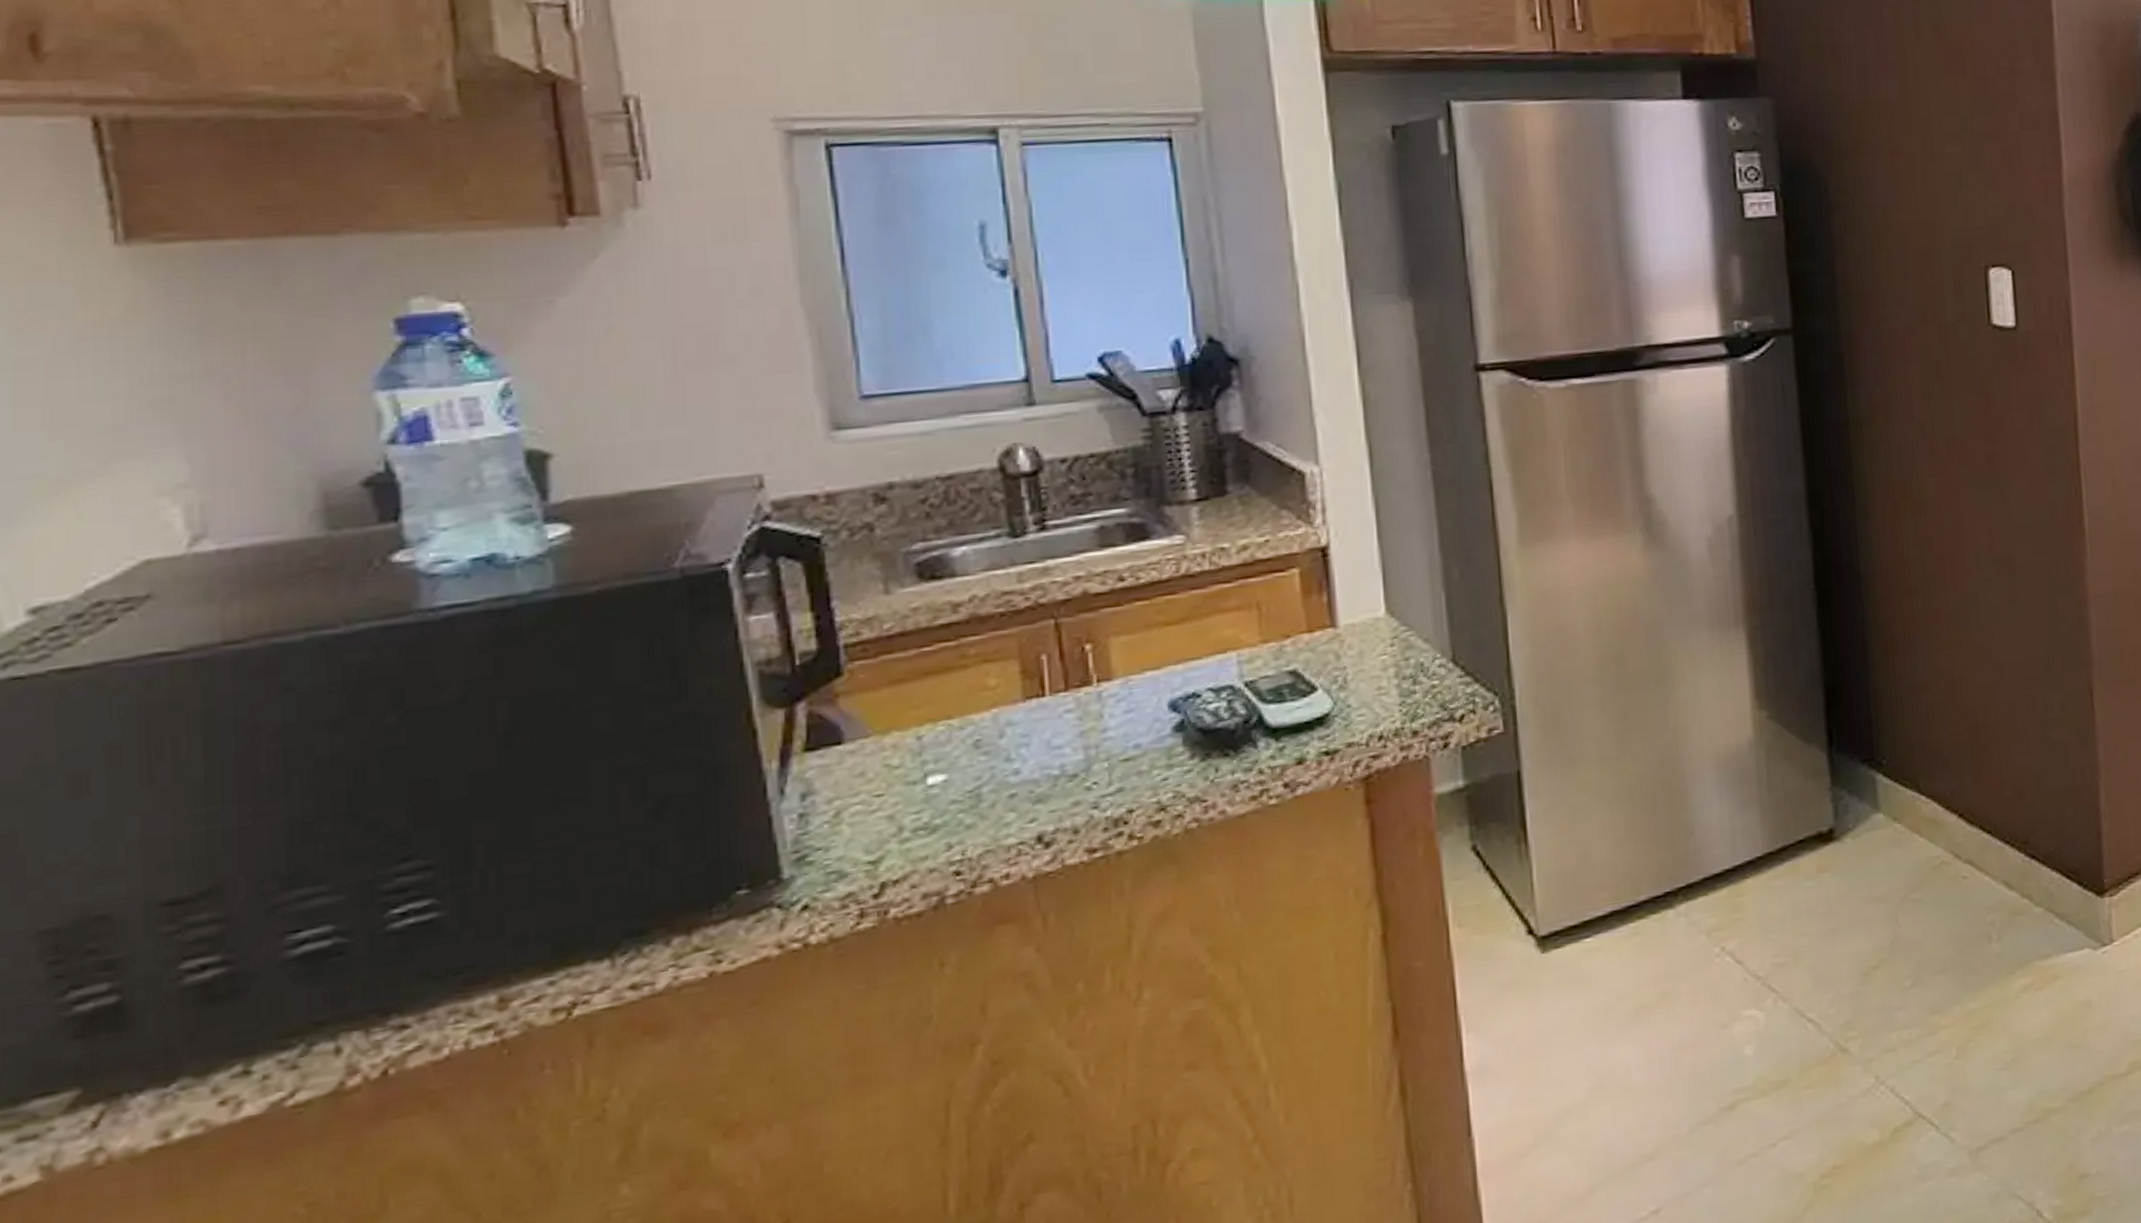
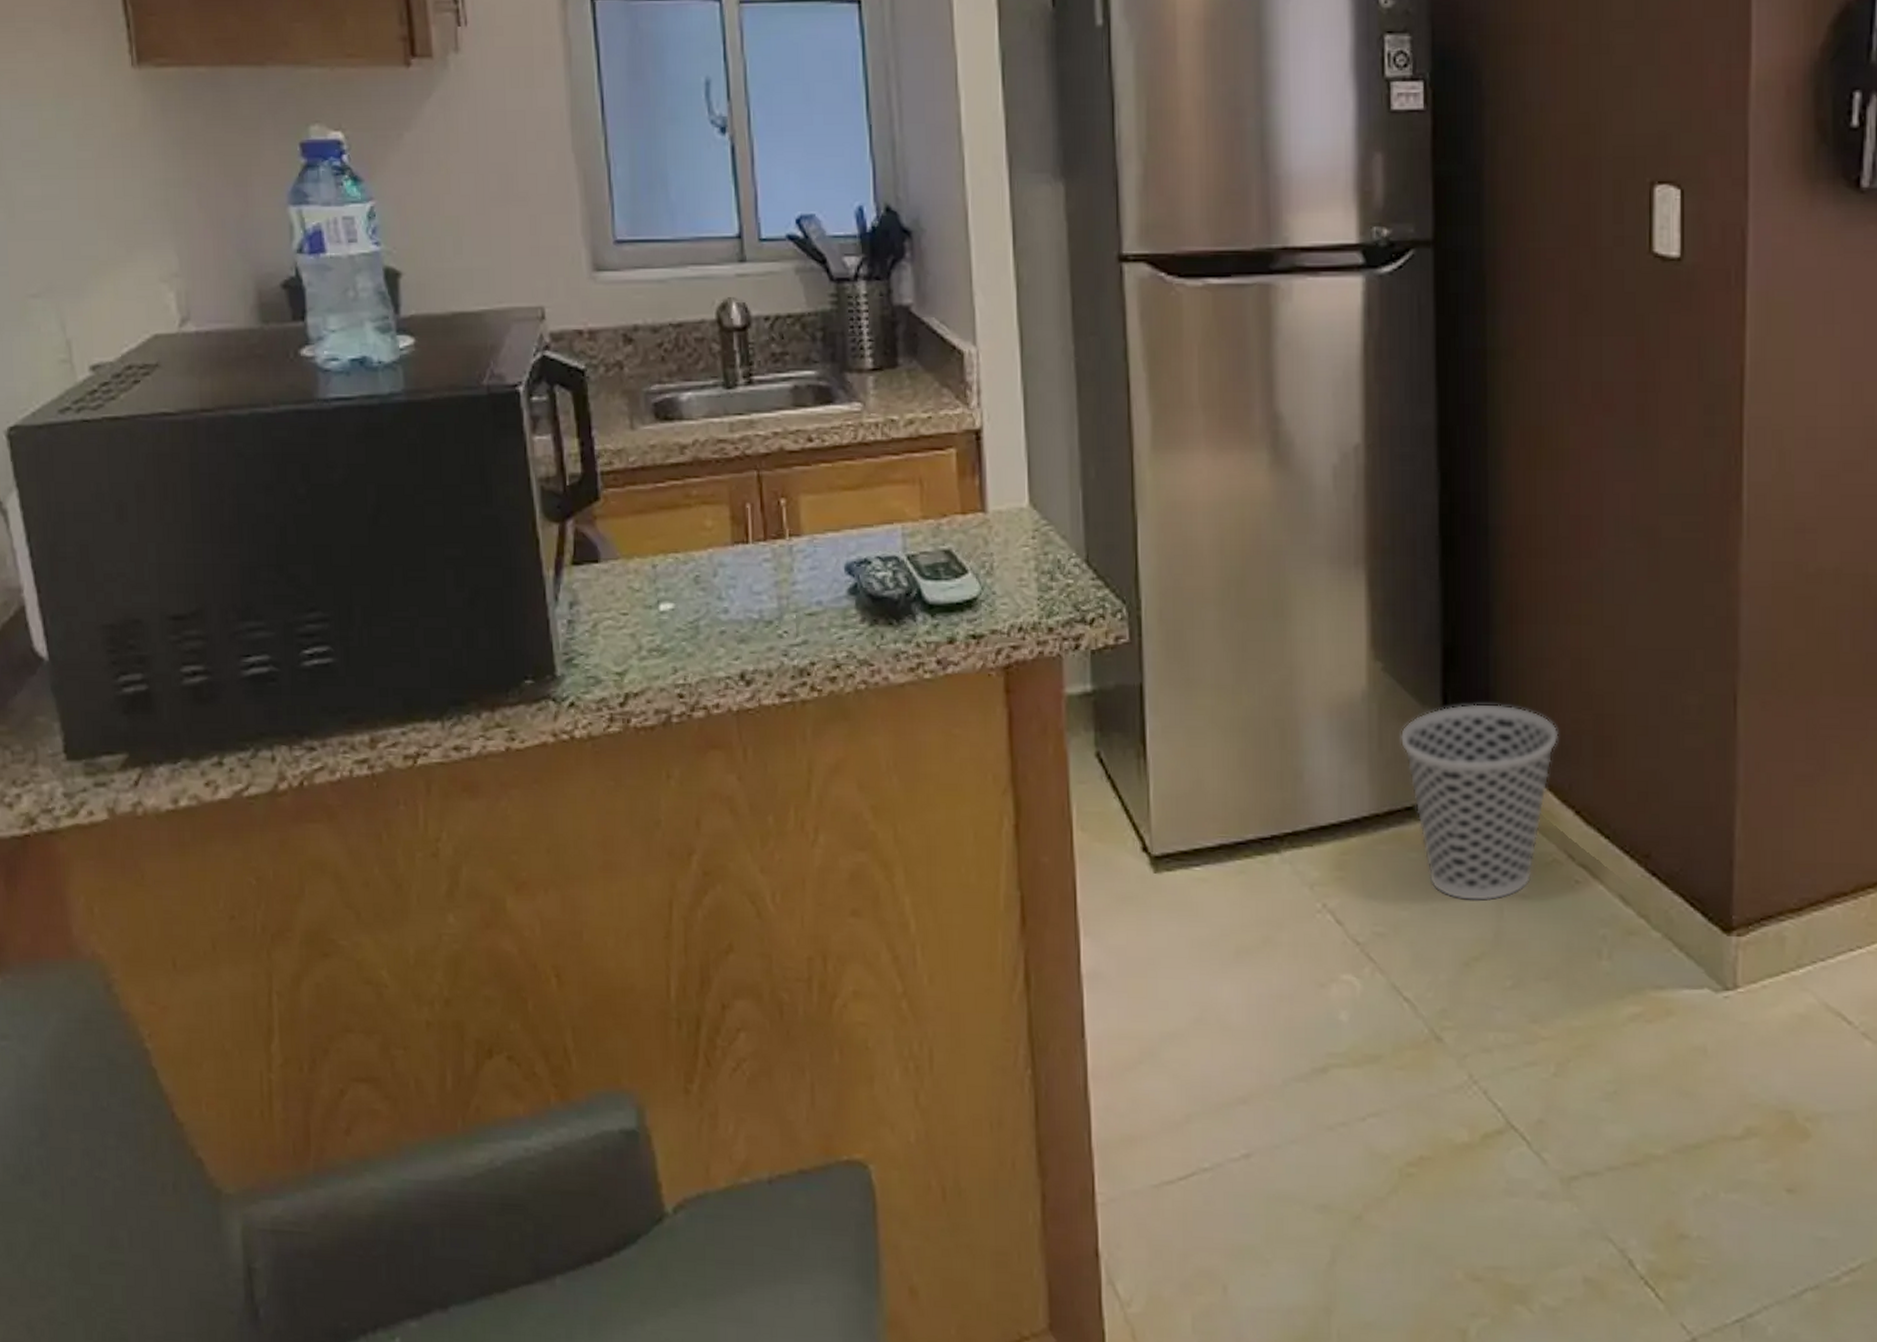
wastebasket: none [1788,730,1939,917] -> present [1400,704,1559,902]

